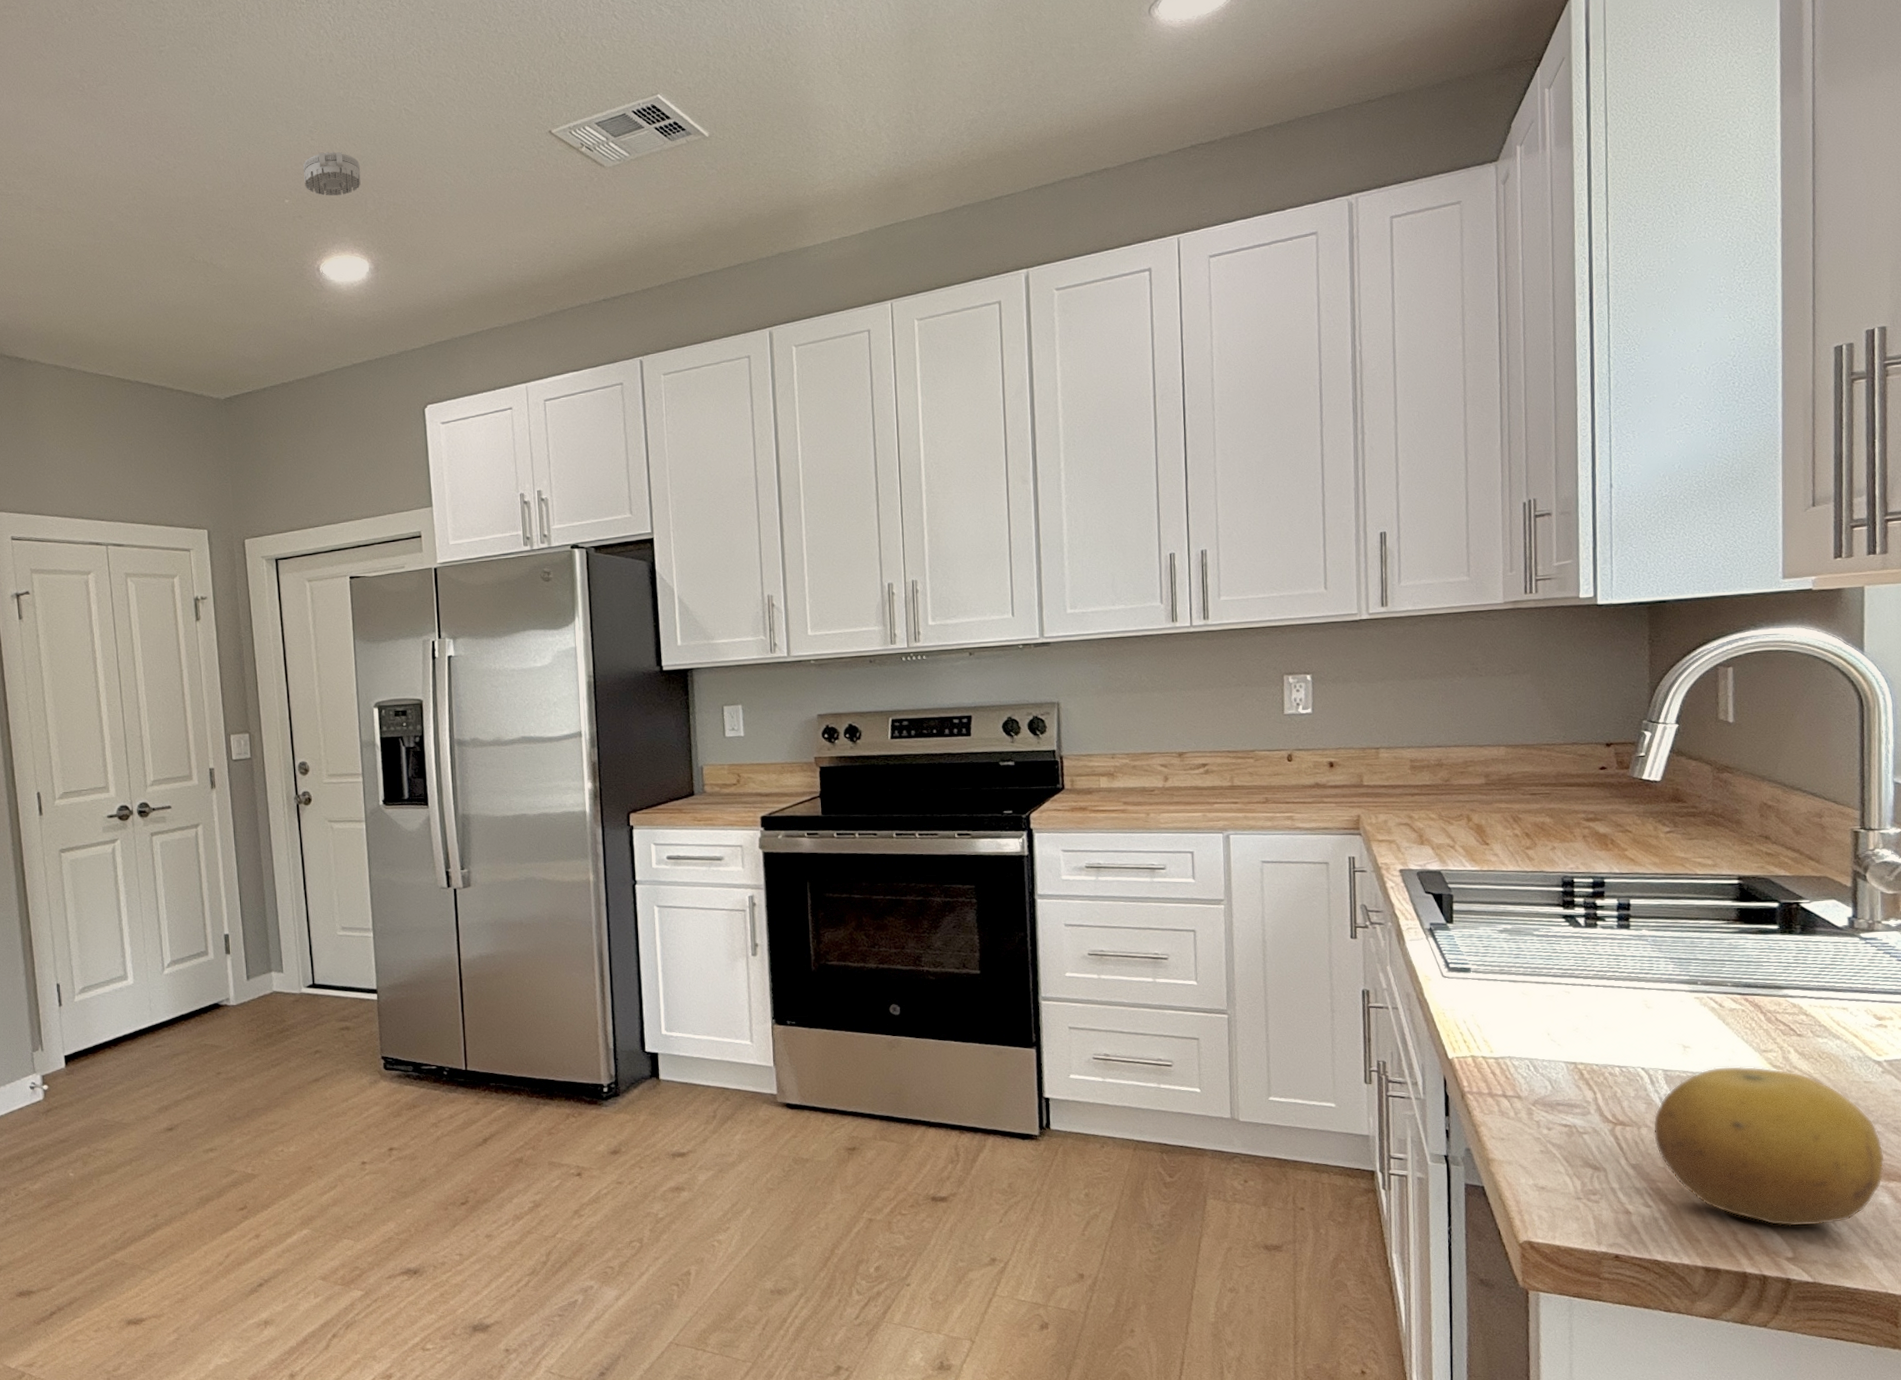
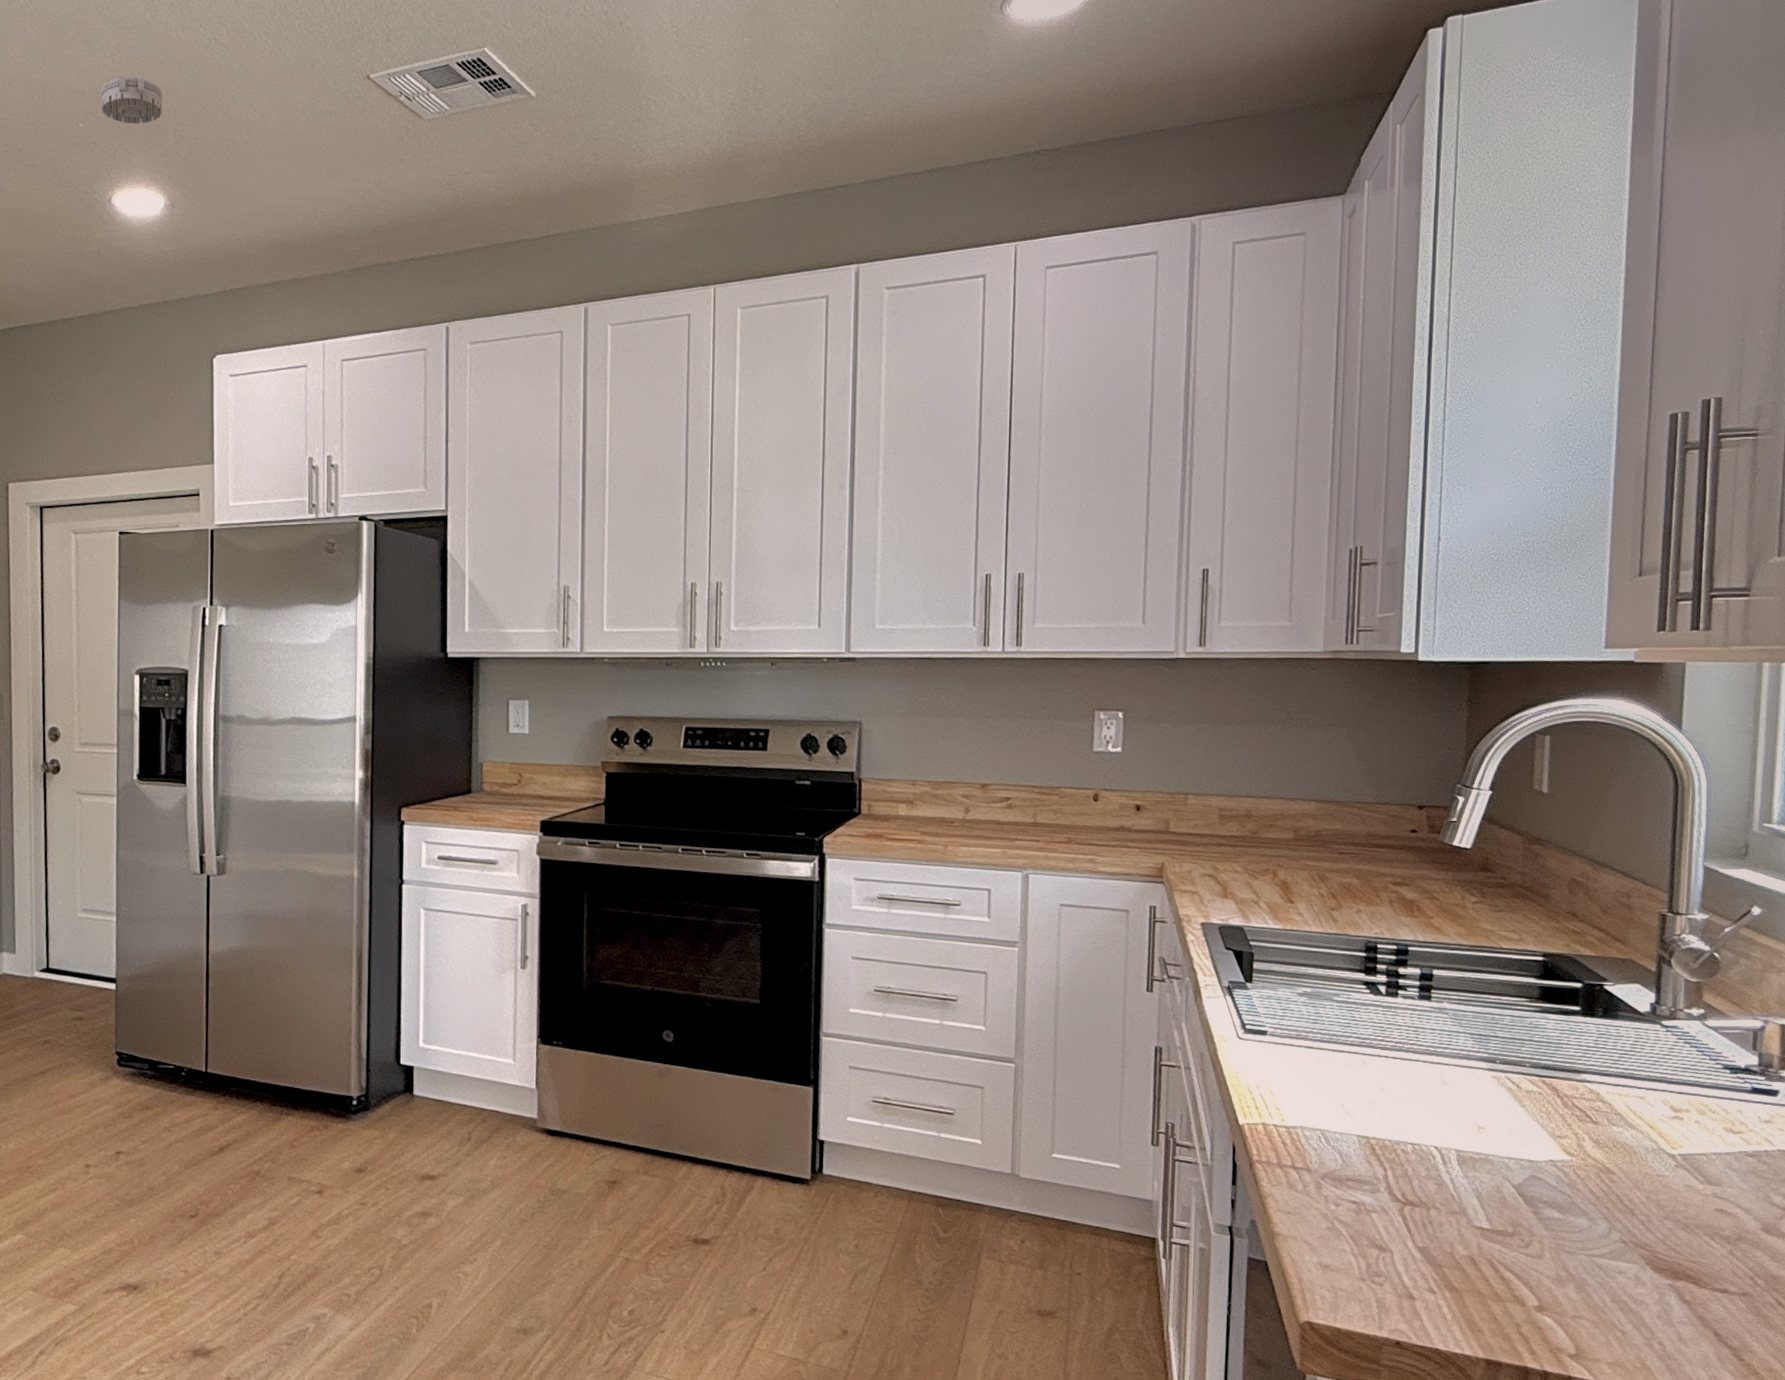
fruit: present [1653,1066,1885,1227] -> none [1442,1150,1673,1323]

